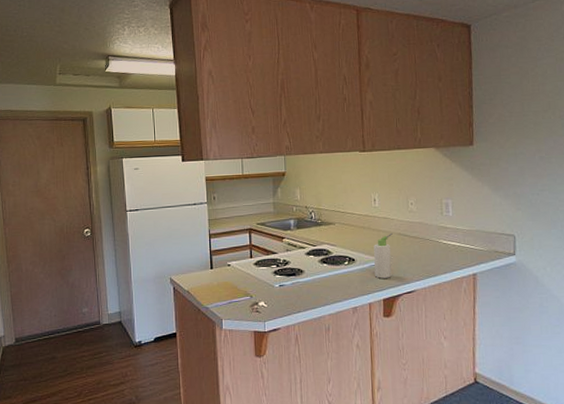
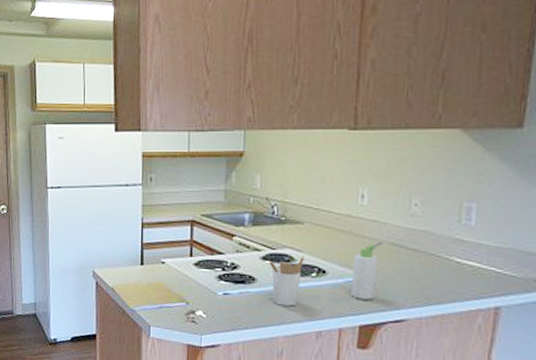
utensil holder: none [312,249,338,290] -> present [268,256,304,307]

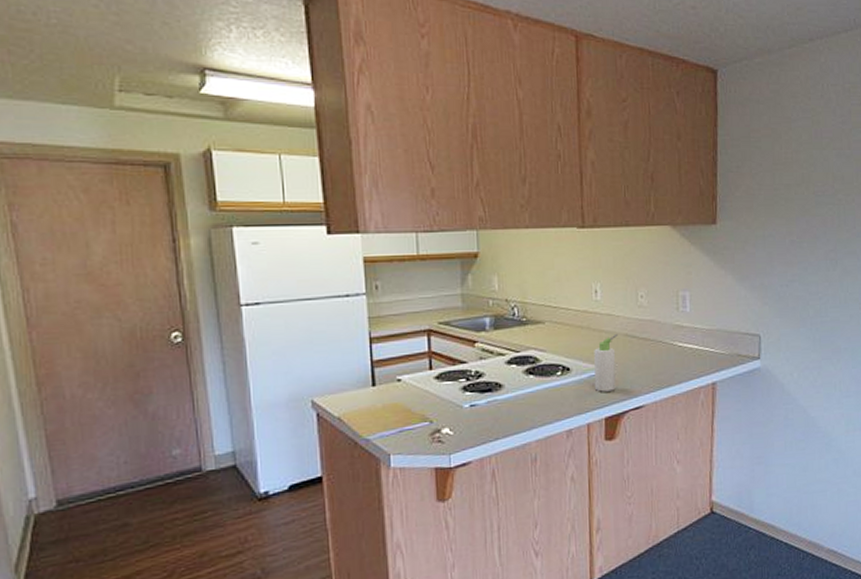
utensil holder: present [268,256,304,307] -> none [514,355,549,410]

